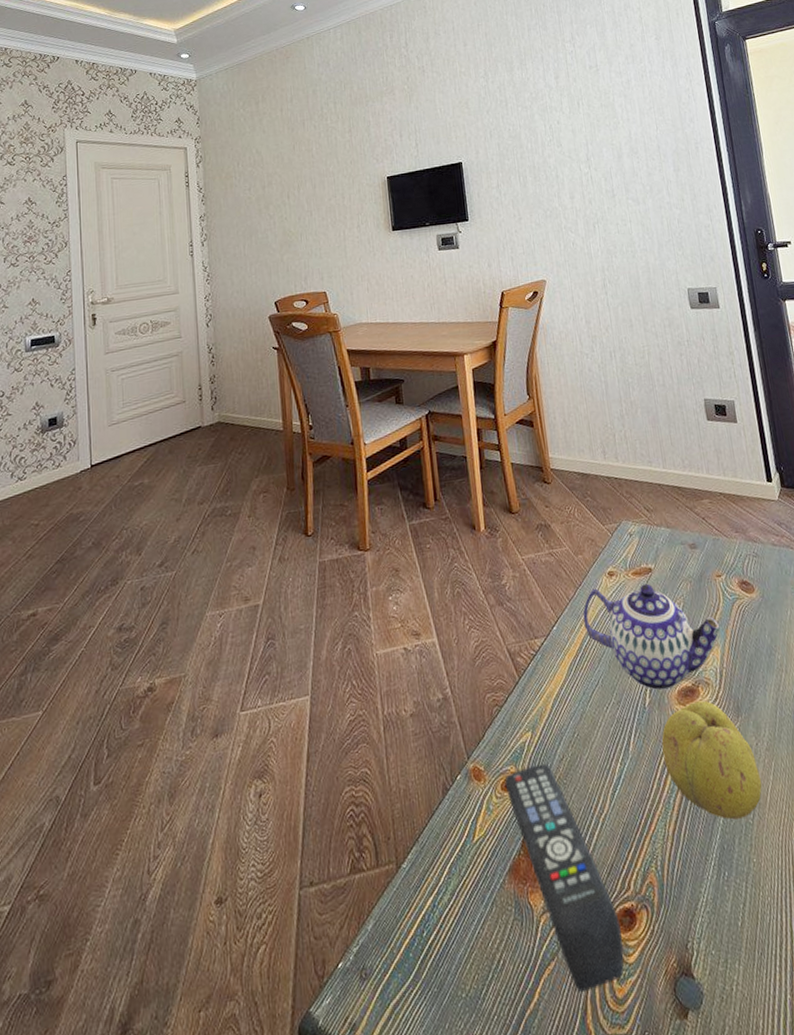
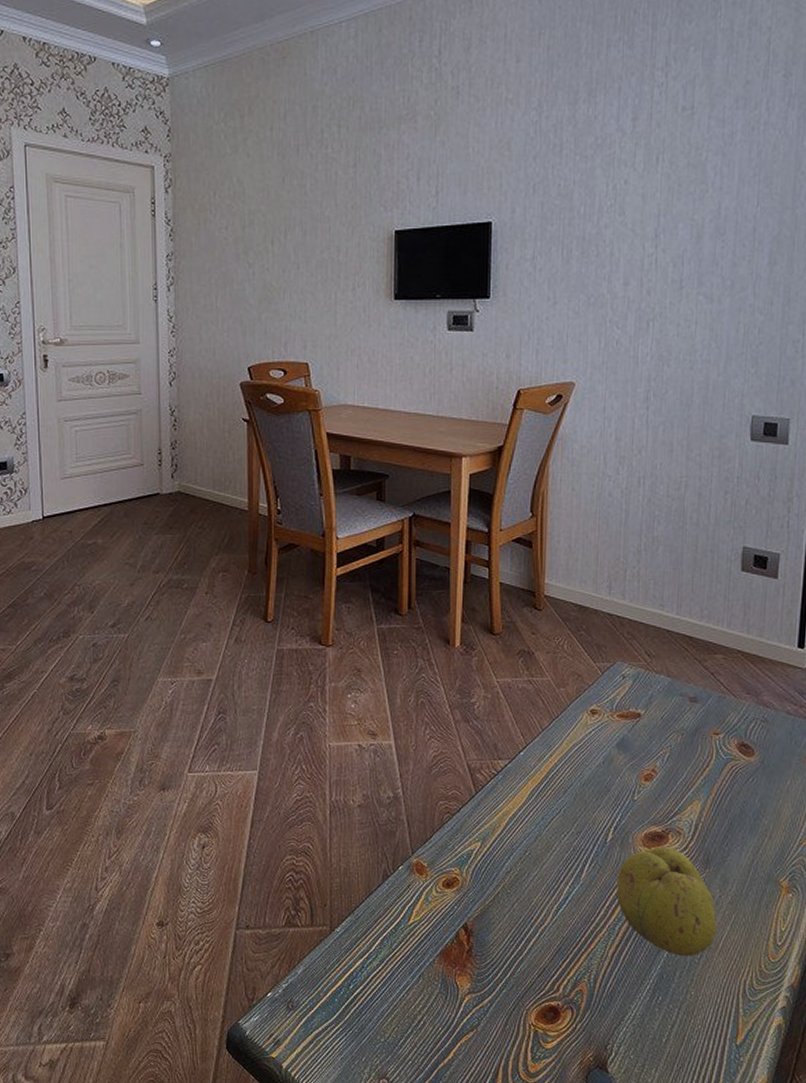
remote control: present [504,763,624,992] -> none [447,871,543,1061]
teapot: present [583,583,720,691] -> none [554,723,706,831]

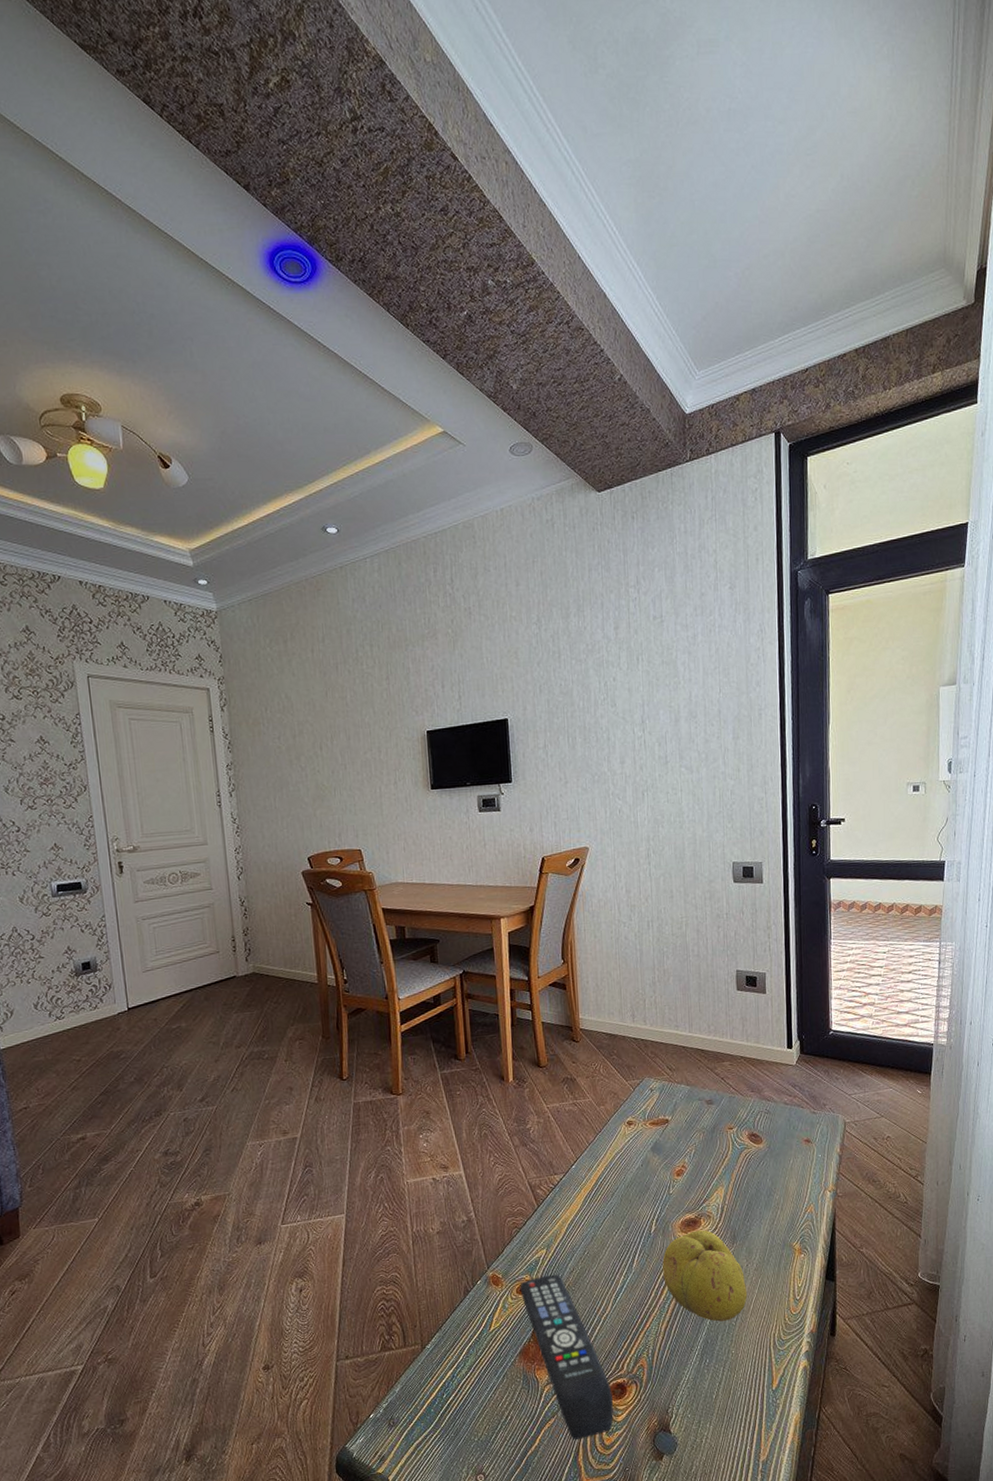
remote control: none [447,871,543,1061] -> present [520,1274,614,1440]

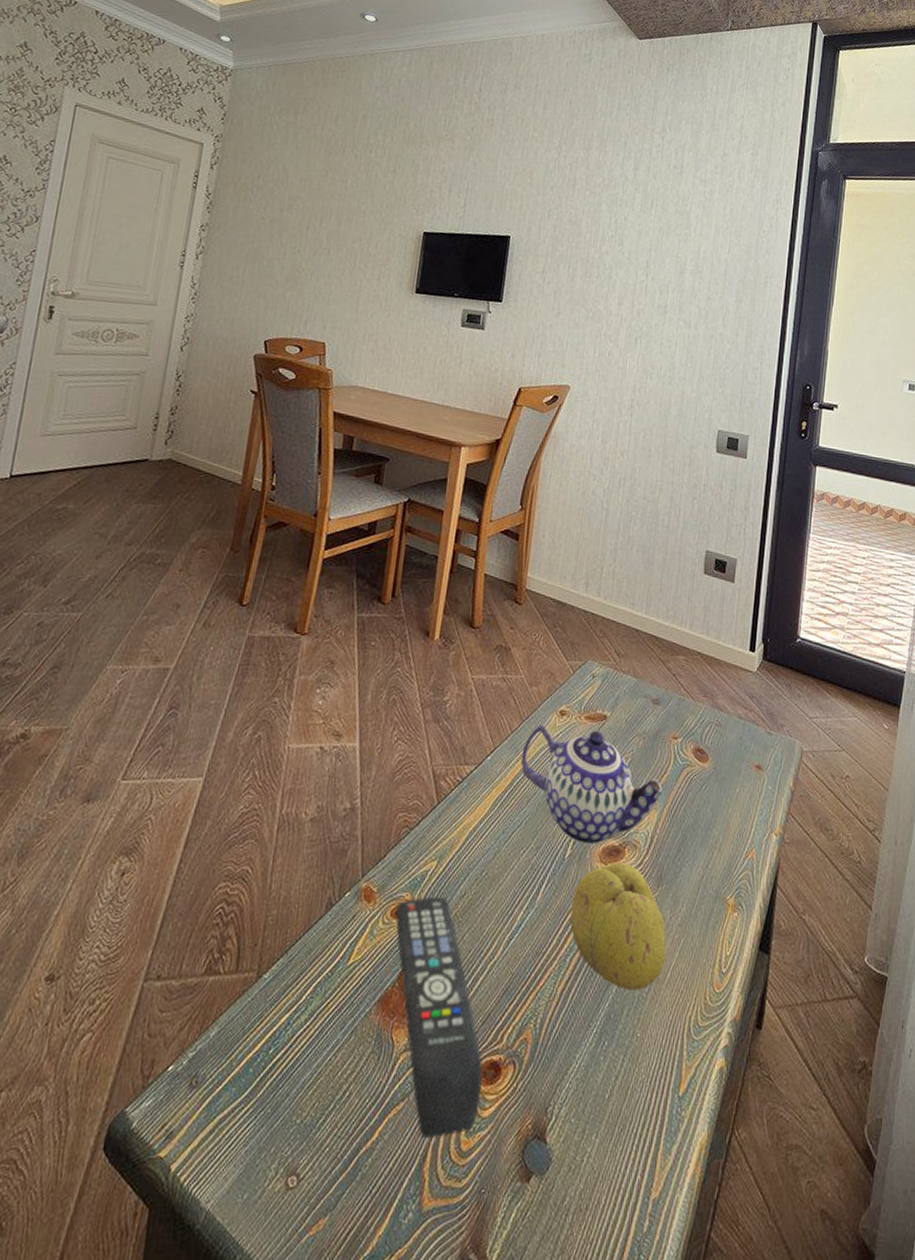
teapot: none [600,1132,726,1221] -> present [520,724,663,845]

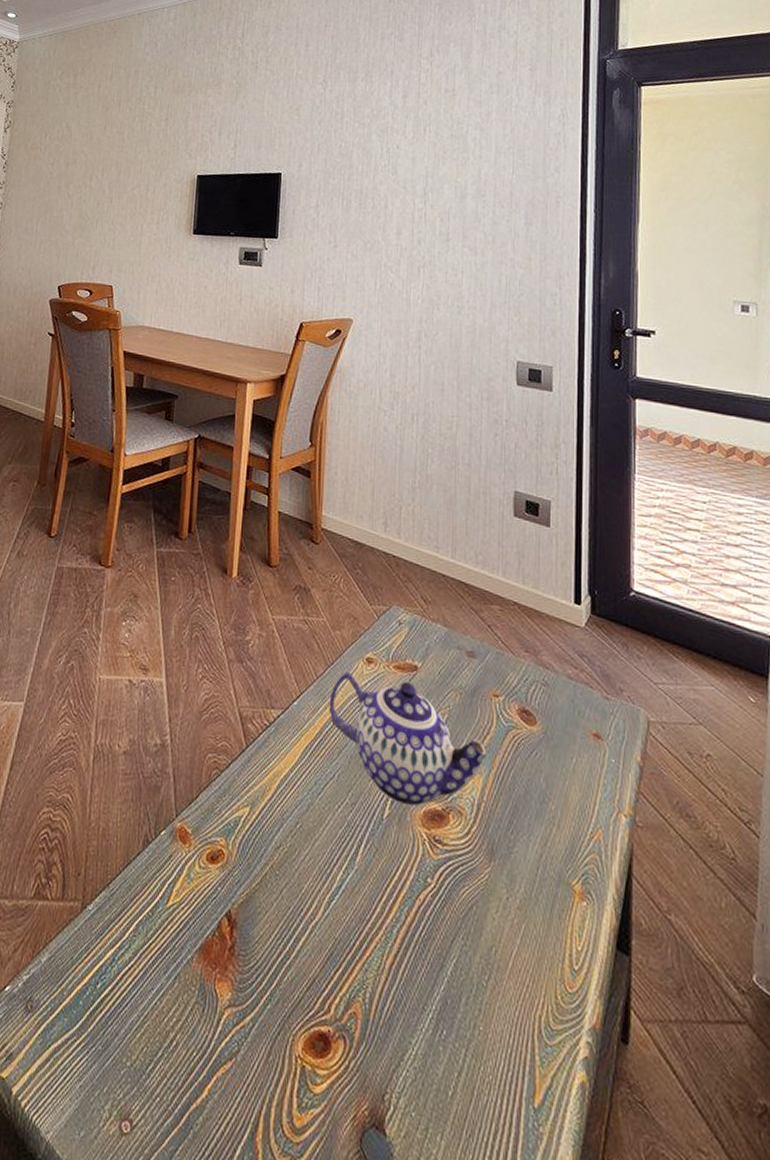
remote control: present [395,896,483,1138] -> none [211,844,312,1107]
fruit: present [570,863,666,990] -> none [394,829,506,977]

